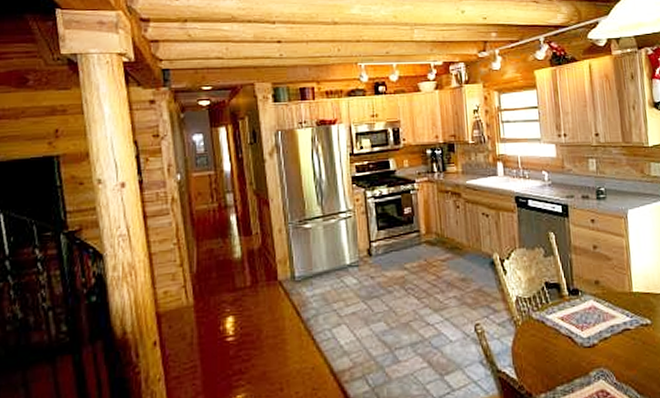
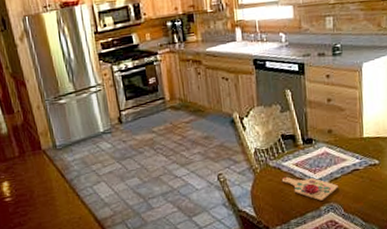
cutting board: none [546,332,608,365] -> present [281,176,338,201]

